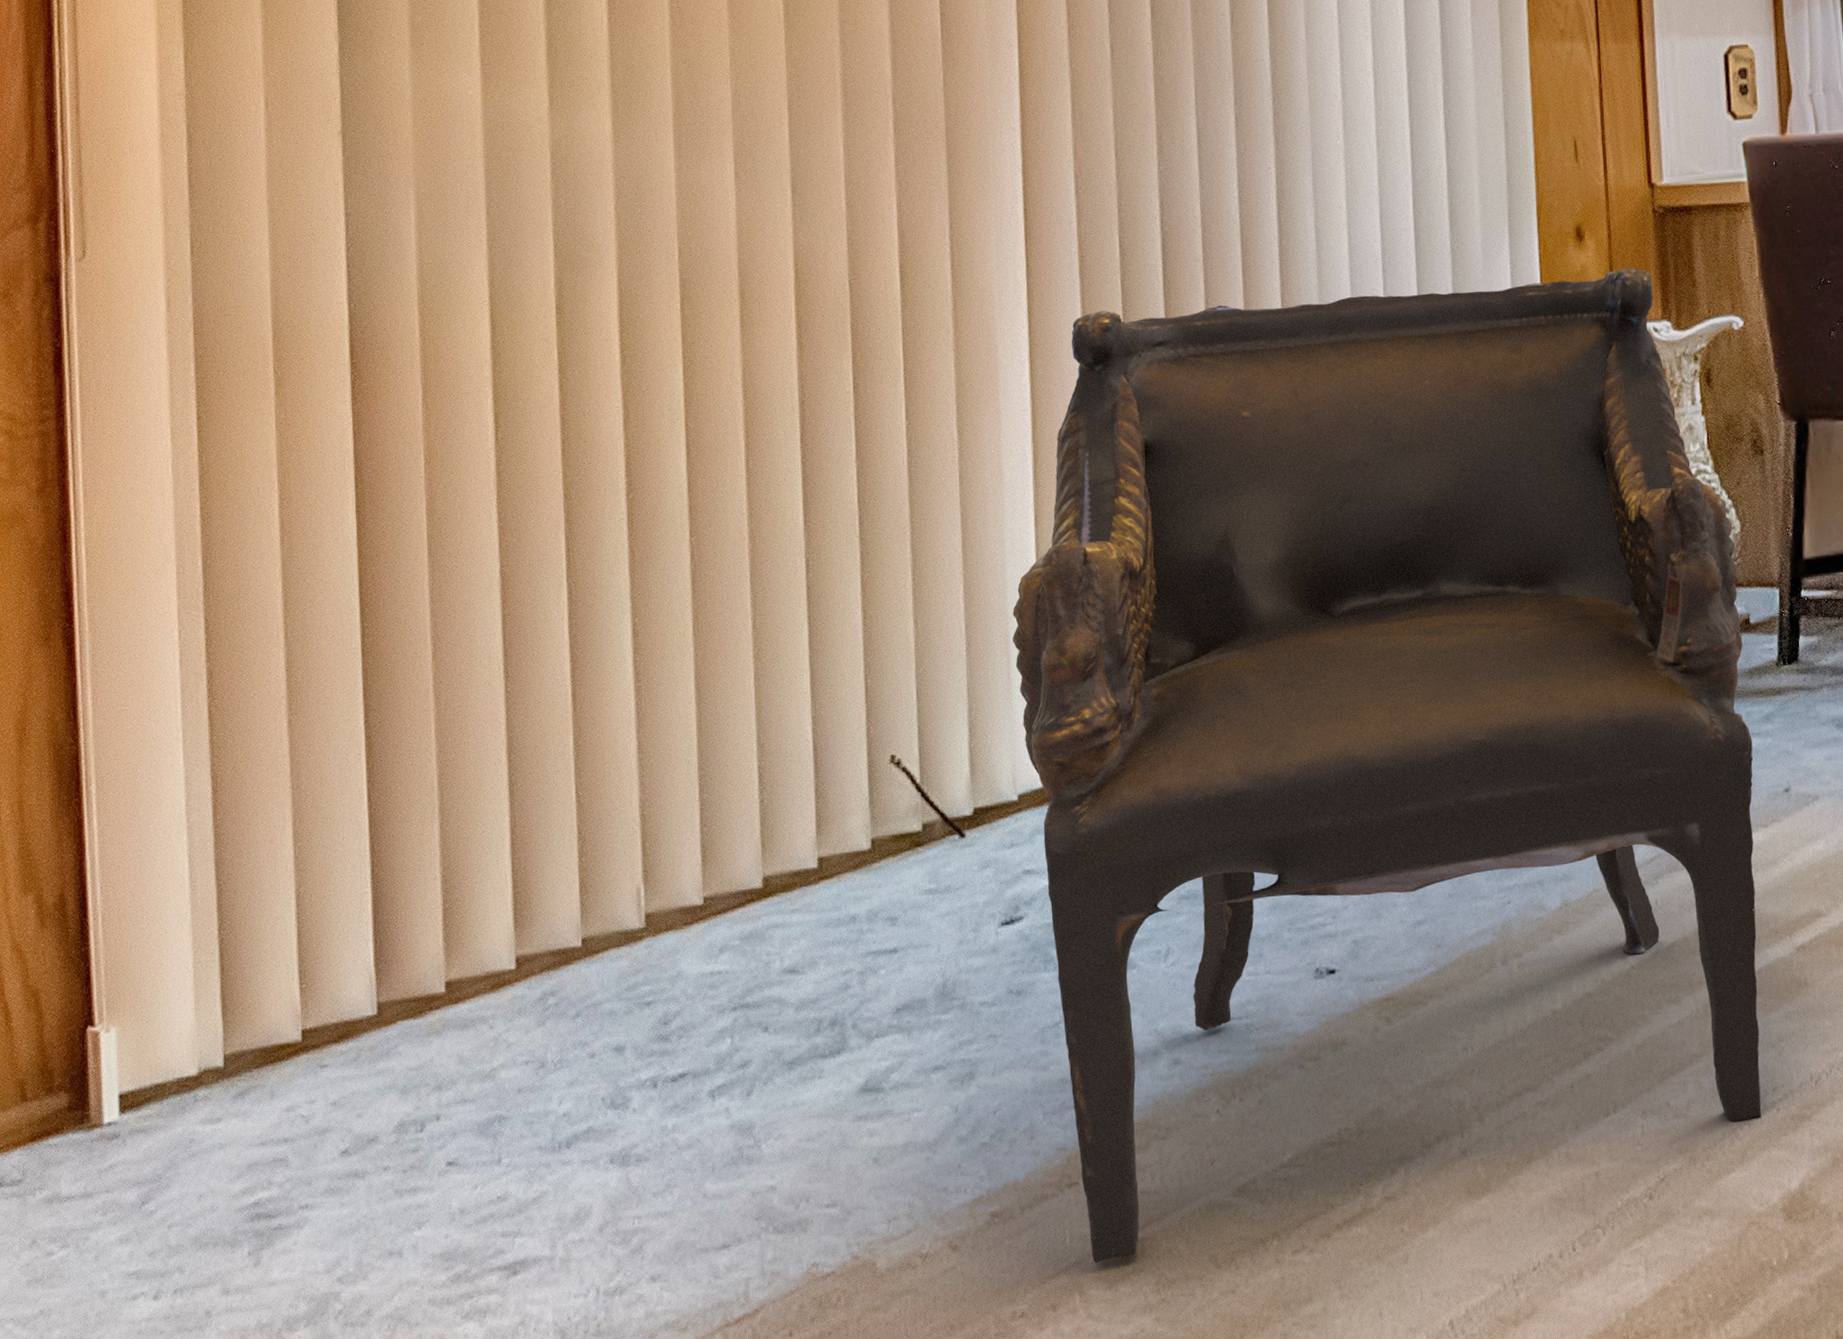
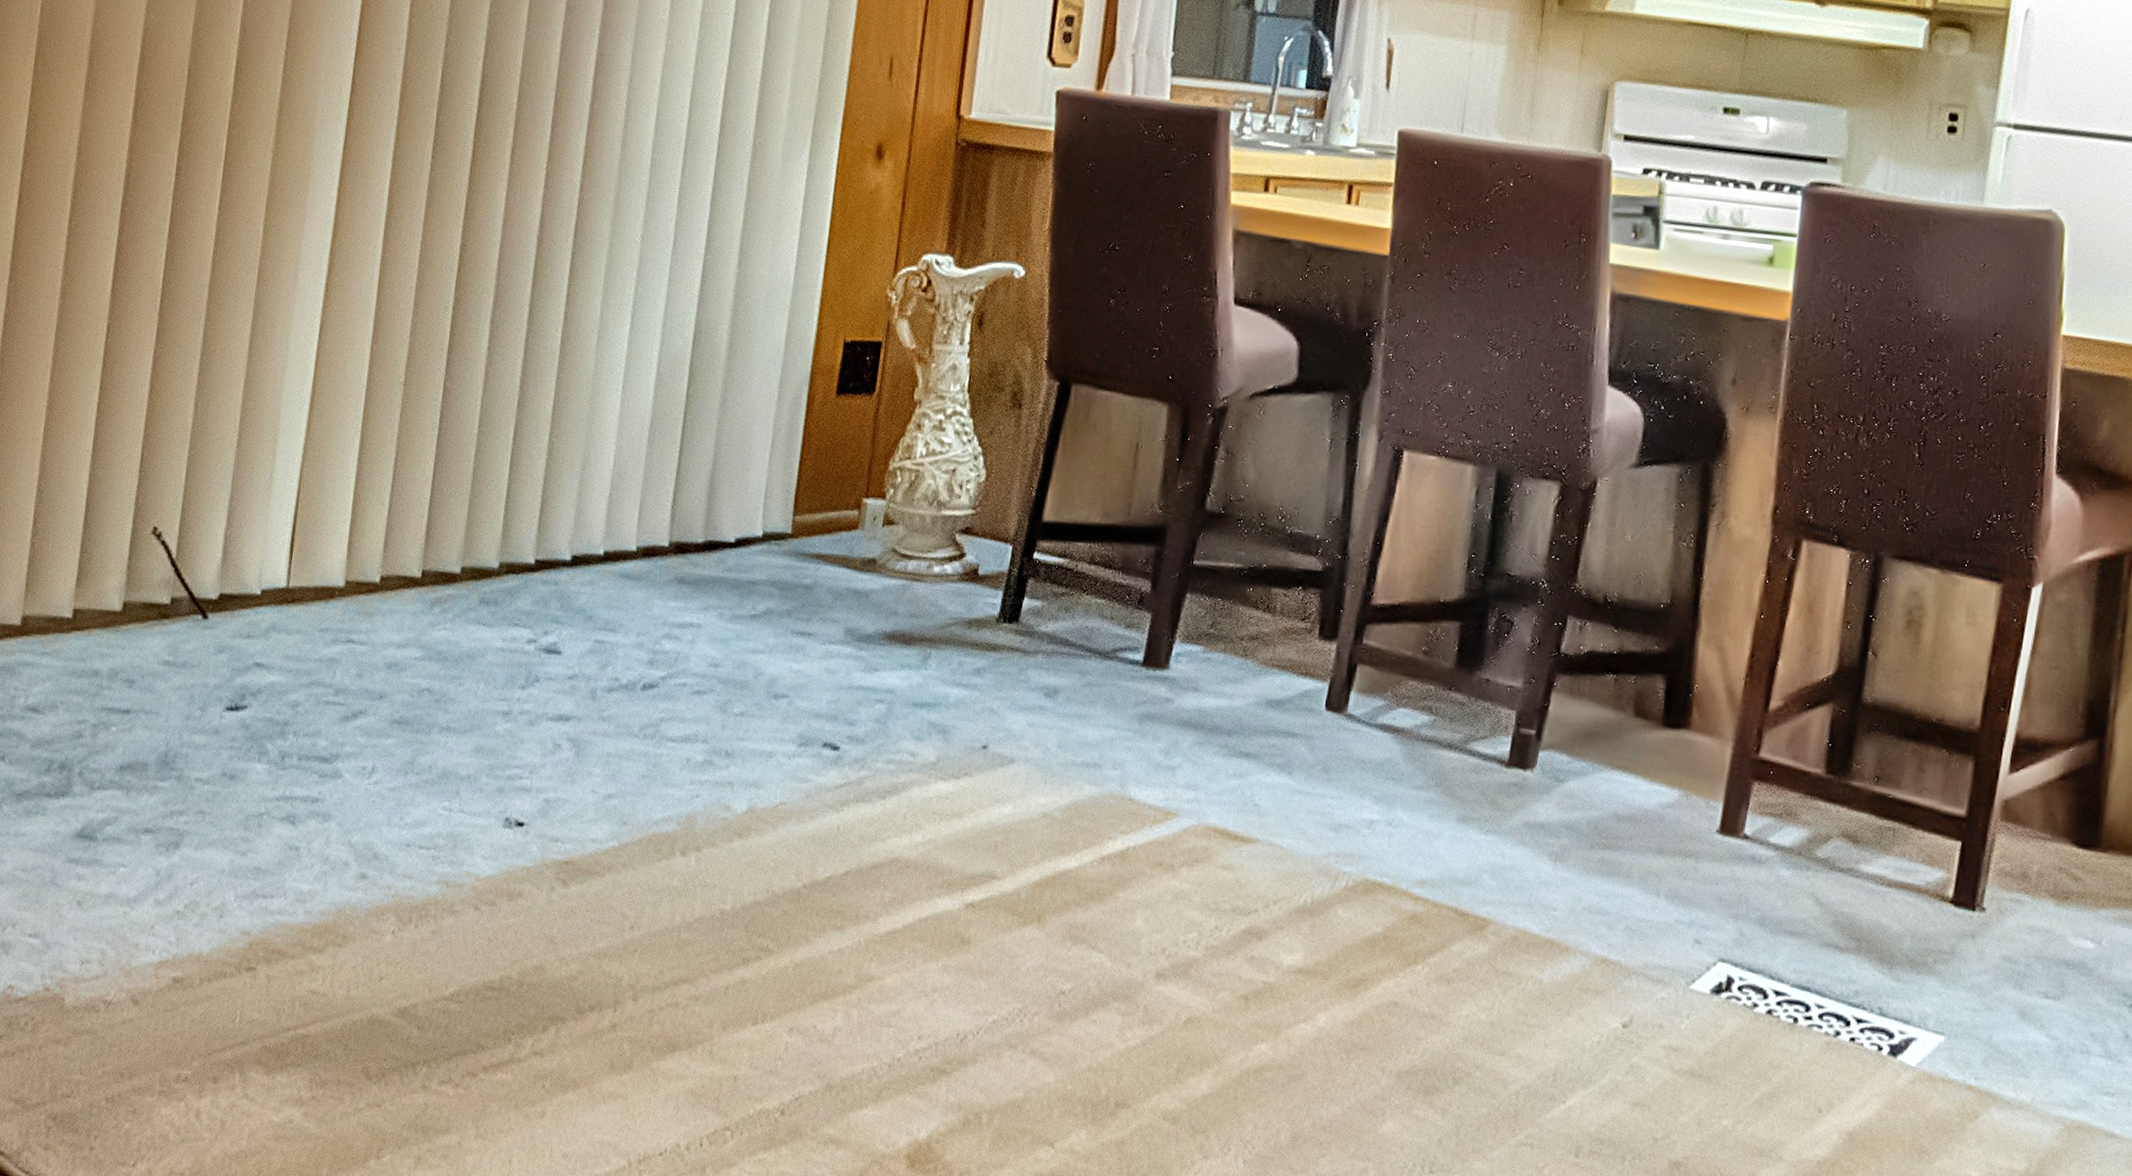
armchair: present [1012,268,1762,1264] -> none [256,140,979,1062]

